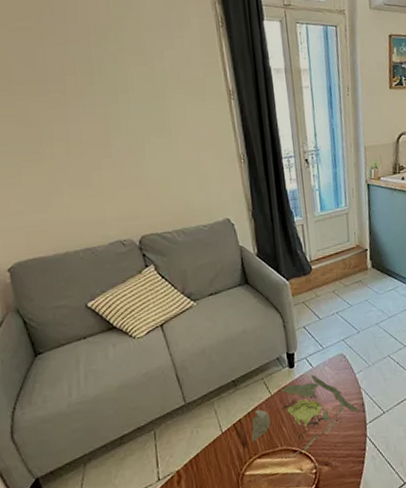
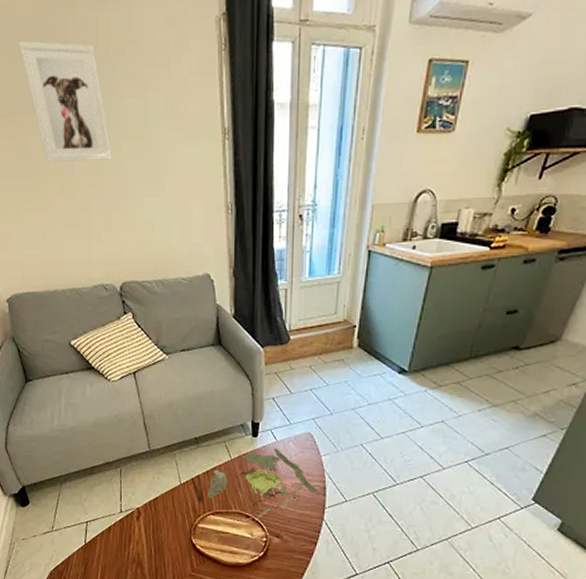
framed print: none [14,16,122,127] -> present [19,40,112,162]

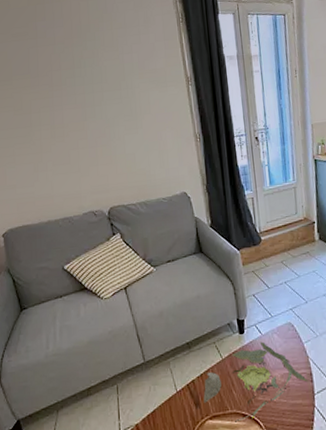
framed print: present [19,40,112,162] -> none [15,24,96,114]

